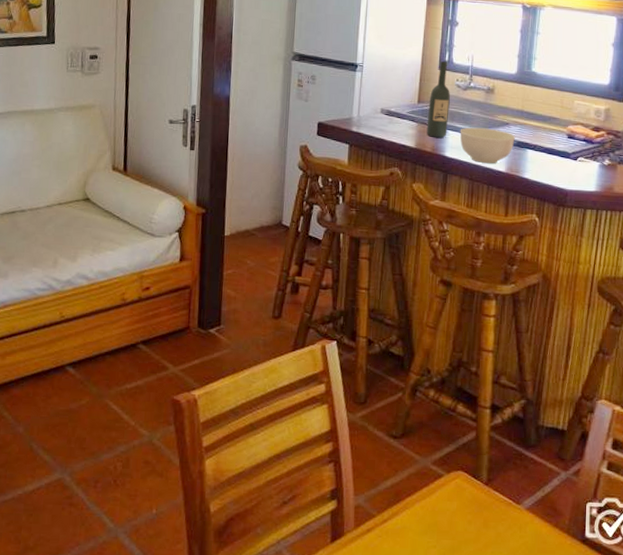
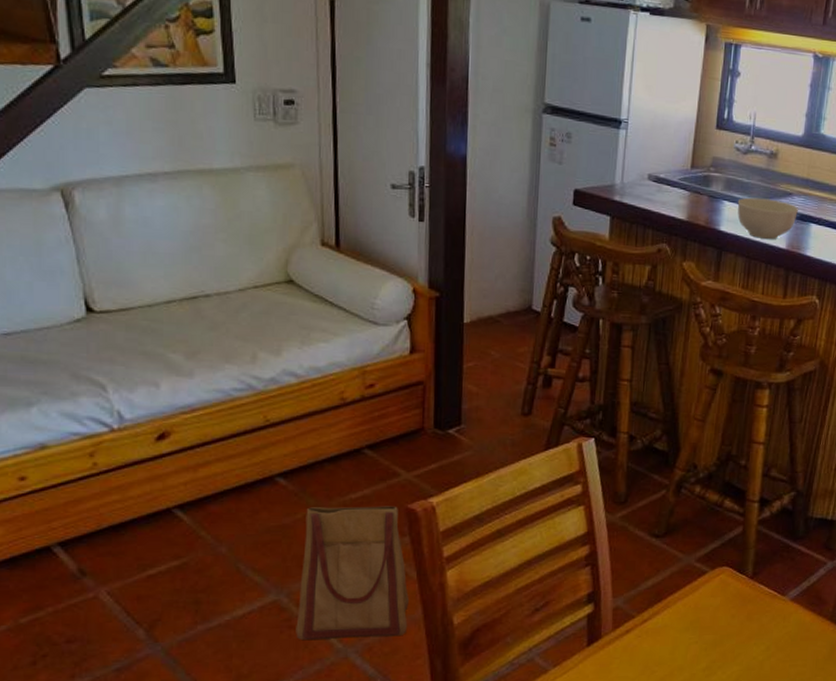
shopping bag: none [75,394,172,520] -> present [296,506,409,641]
wine bottle: present [426,61,450,139] -> none [699,119,728,210]

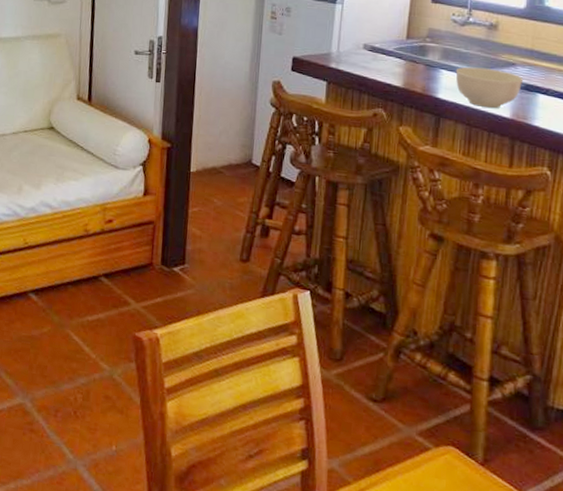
shopping bag: present [296,506,409,641] -> none [35,323,133,458]

